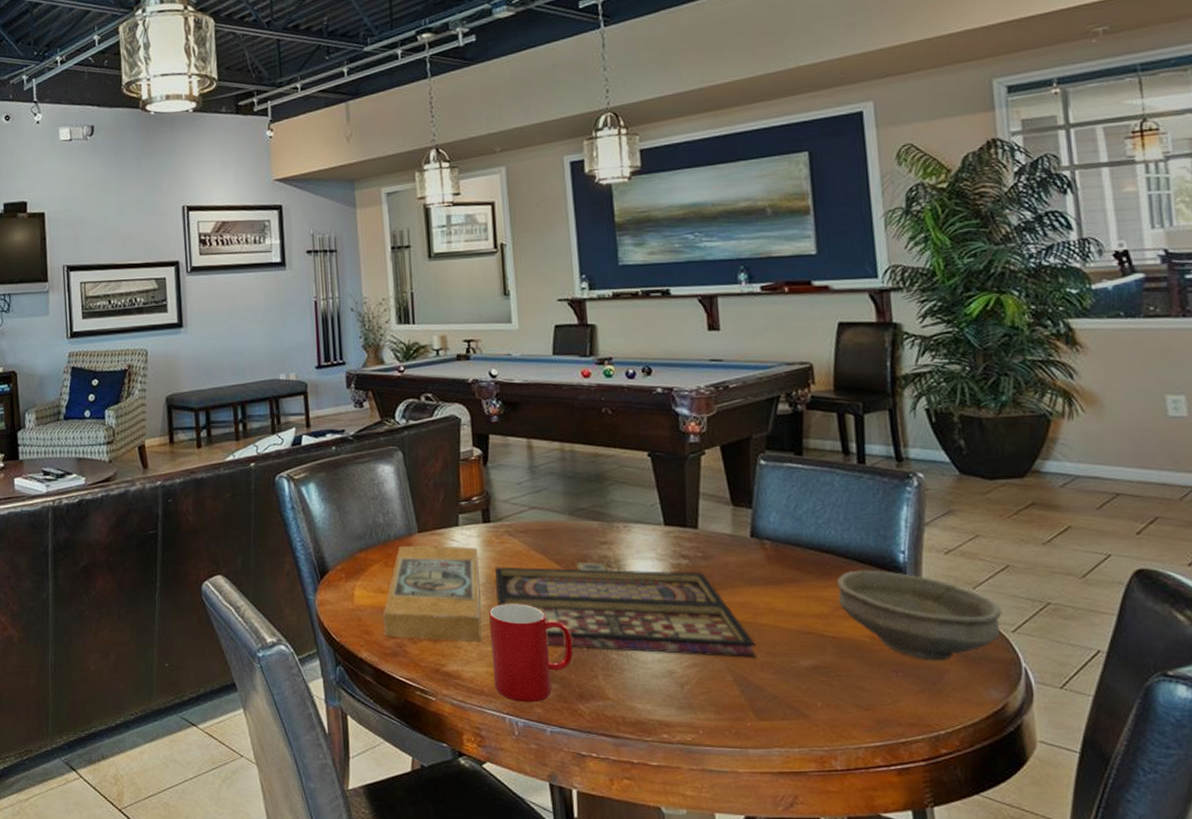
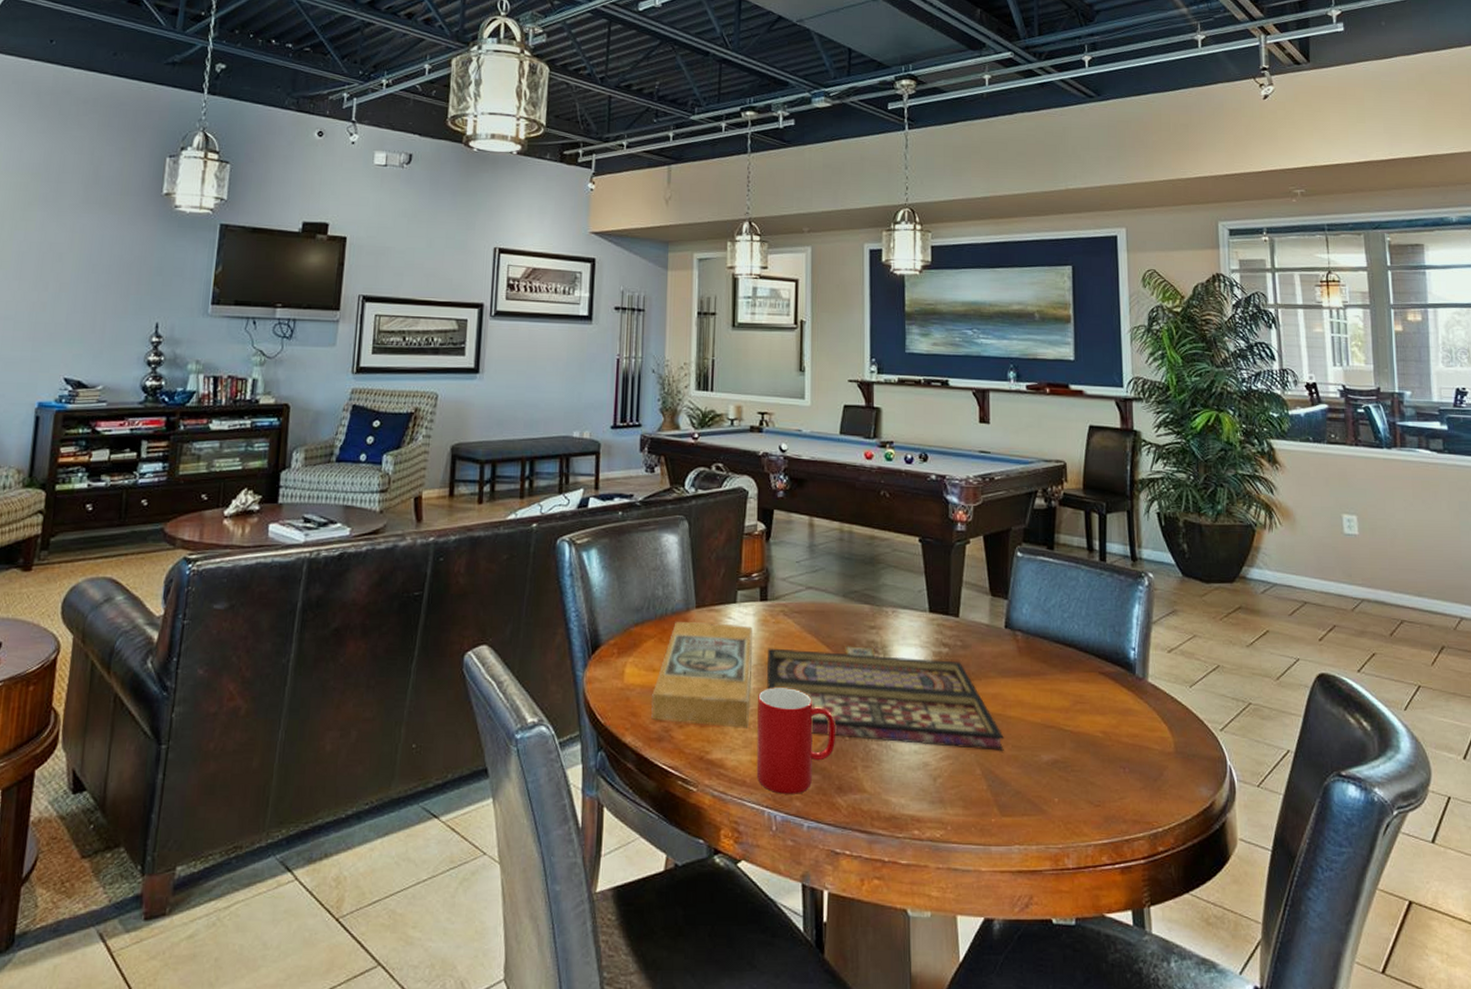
bowl: present [836,570,1002,661] -> none [1077,665,1213,758]

